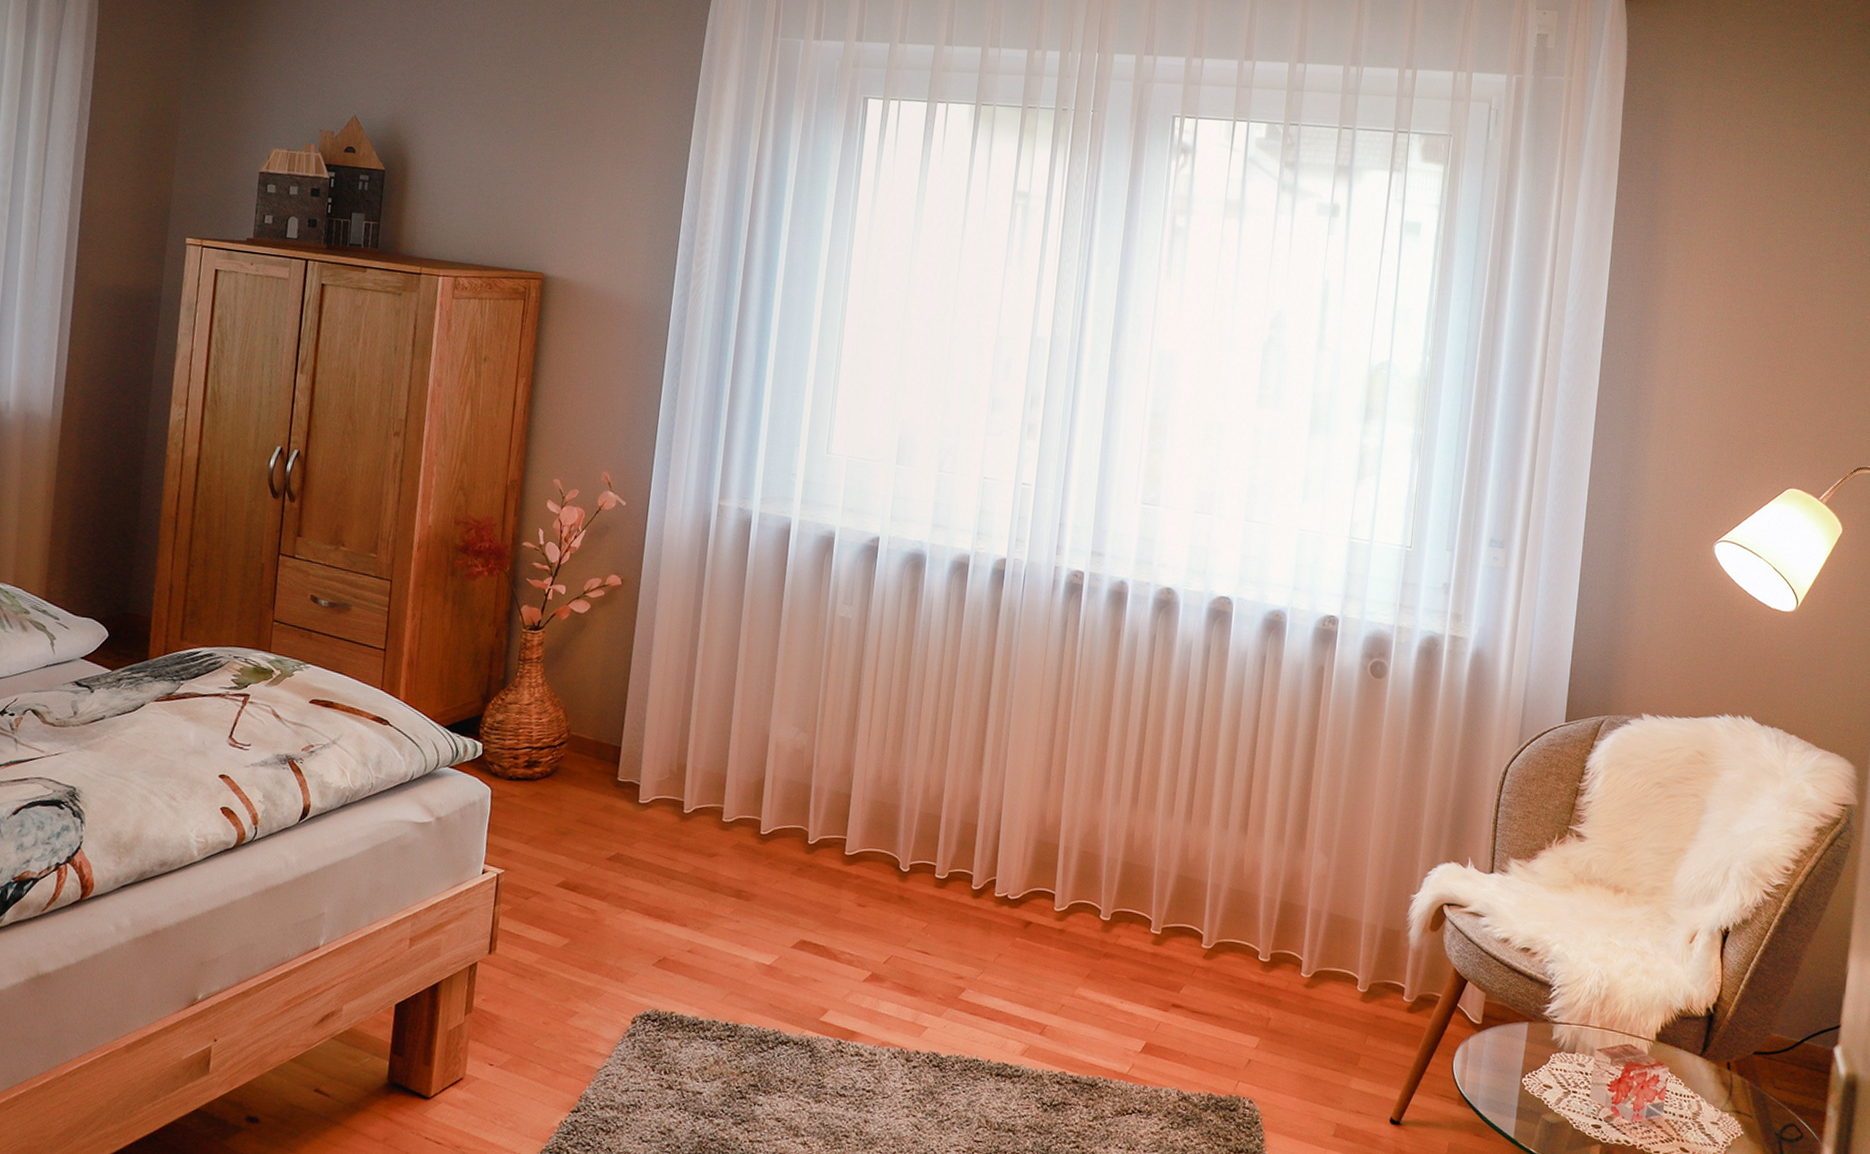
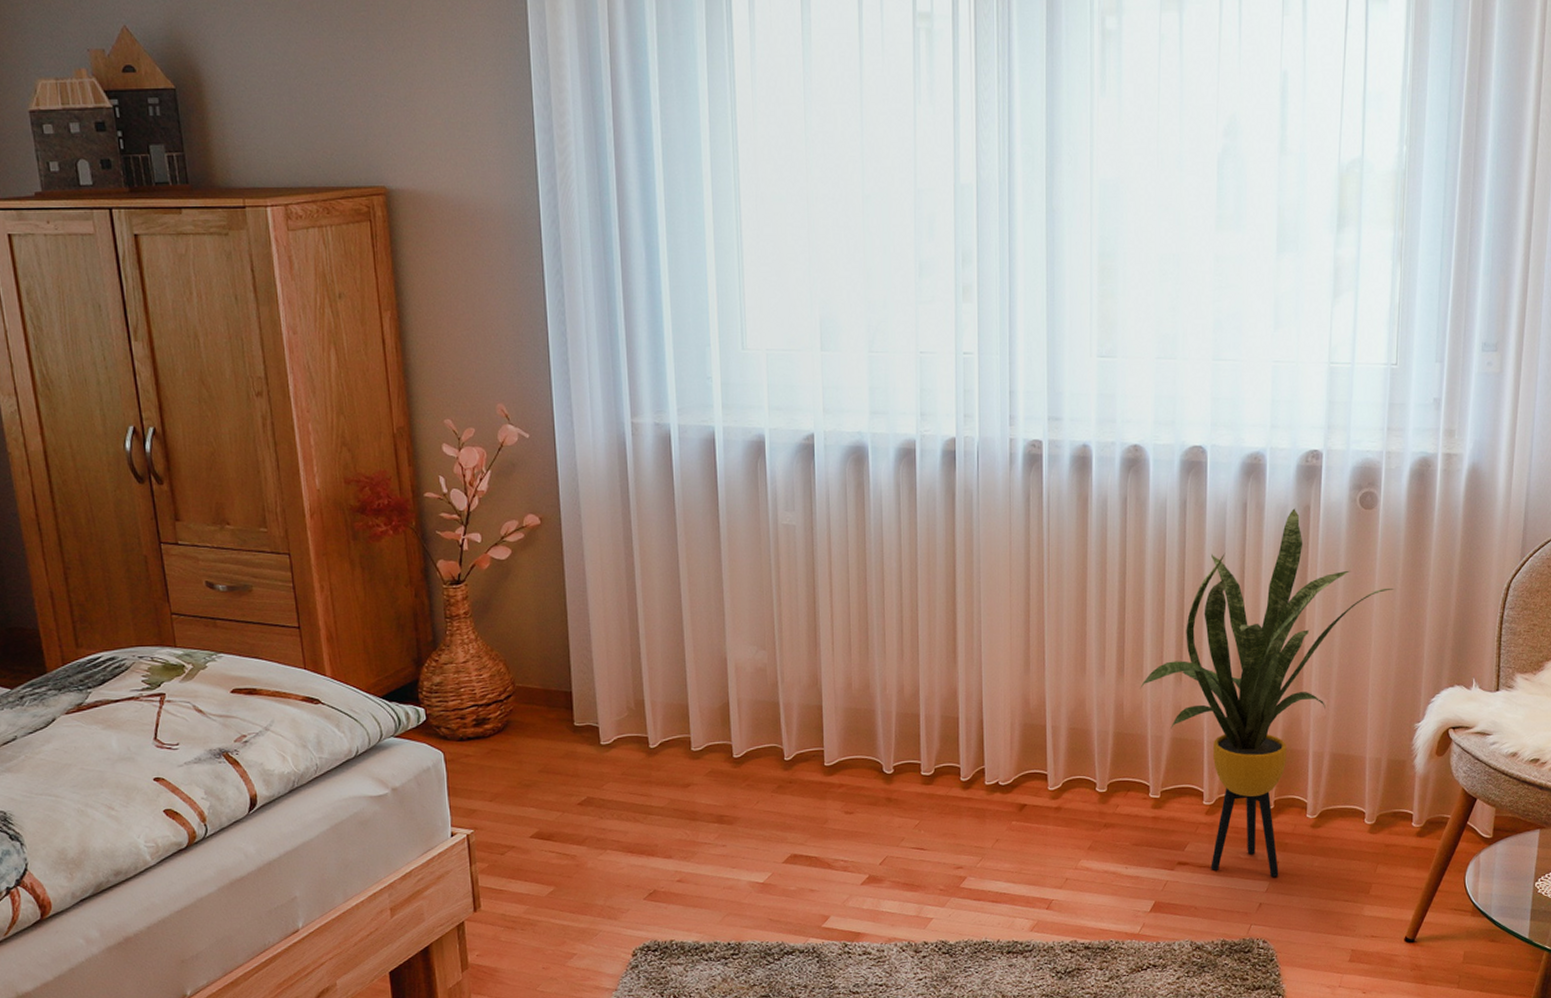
house plant: none [1151,667,1398,1034] -> present [1140,508,1395,877]

